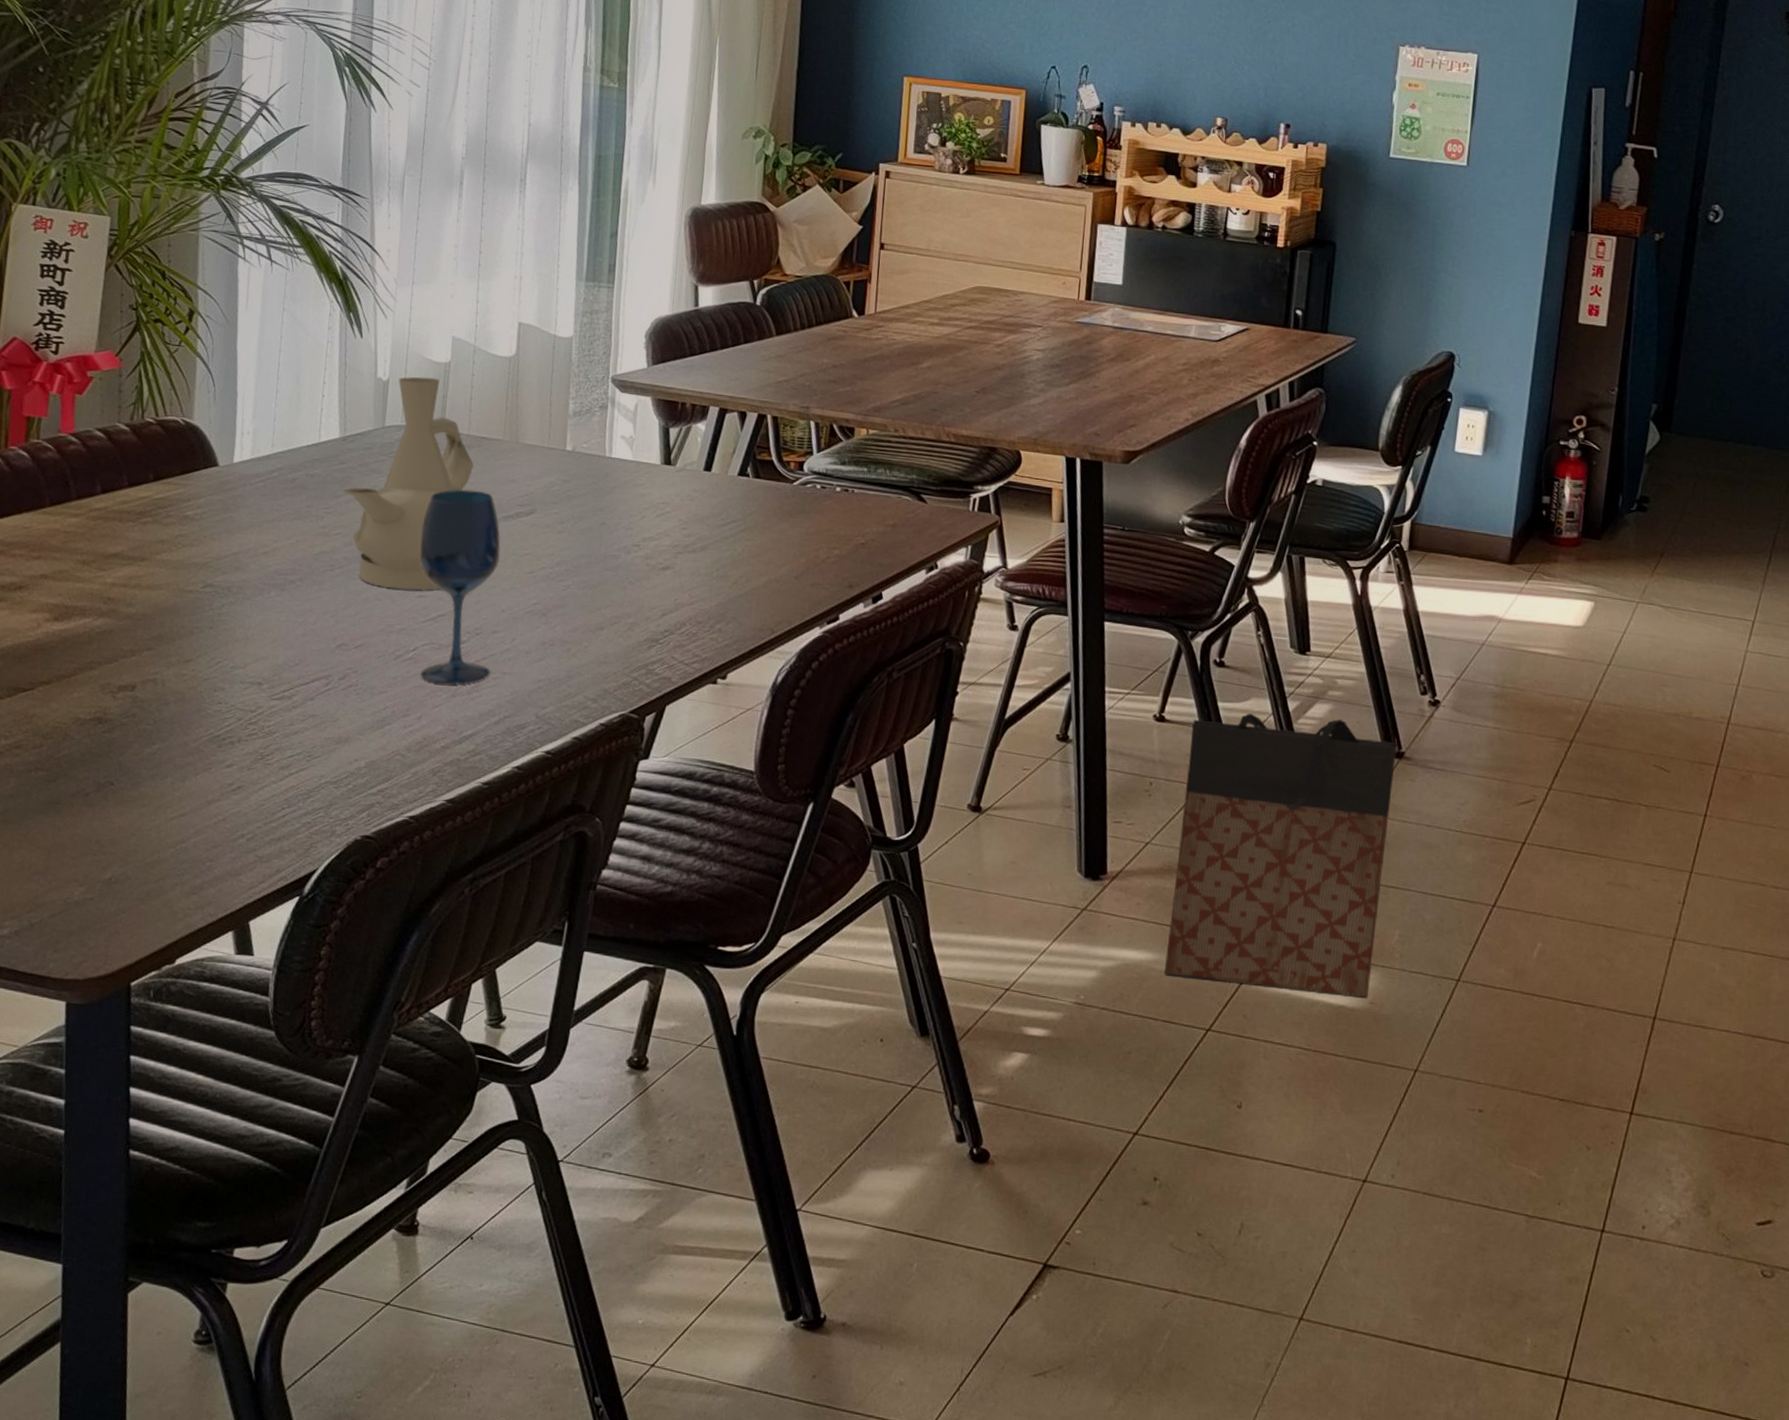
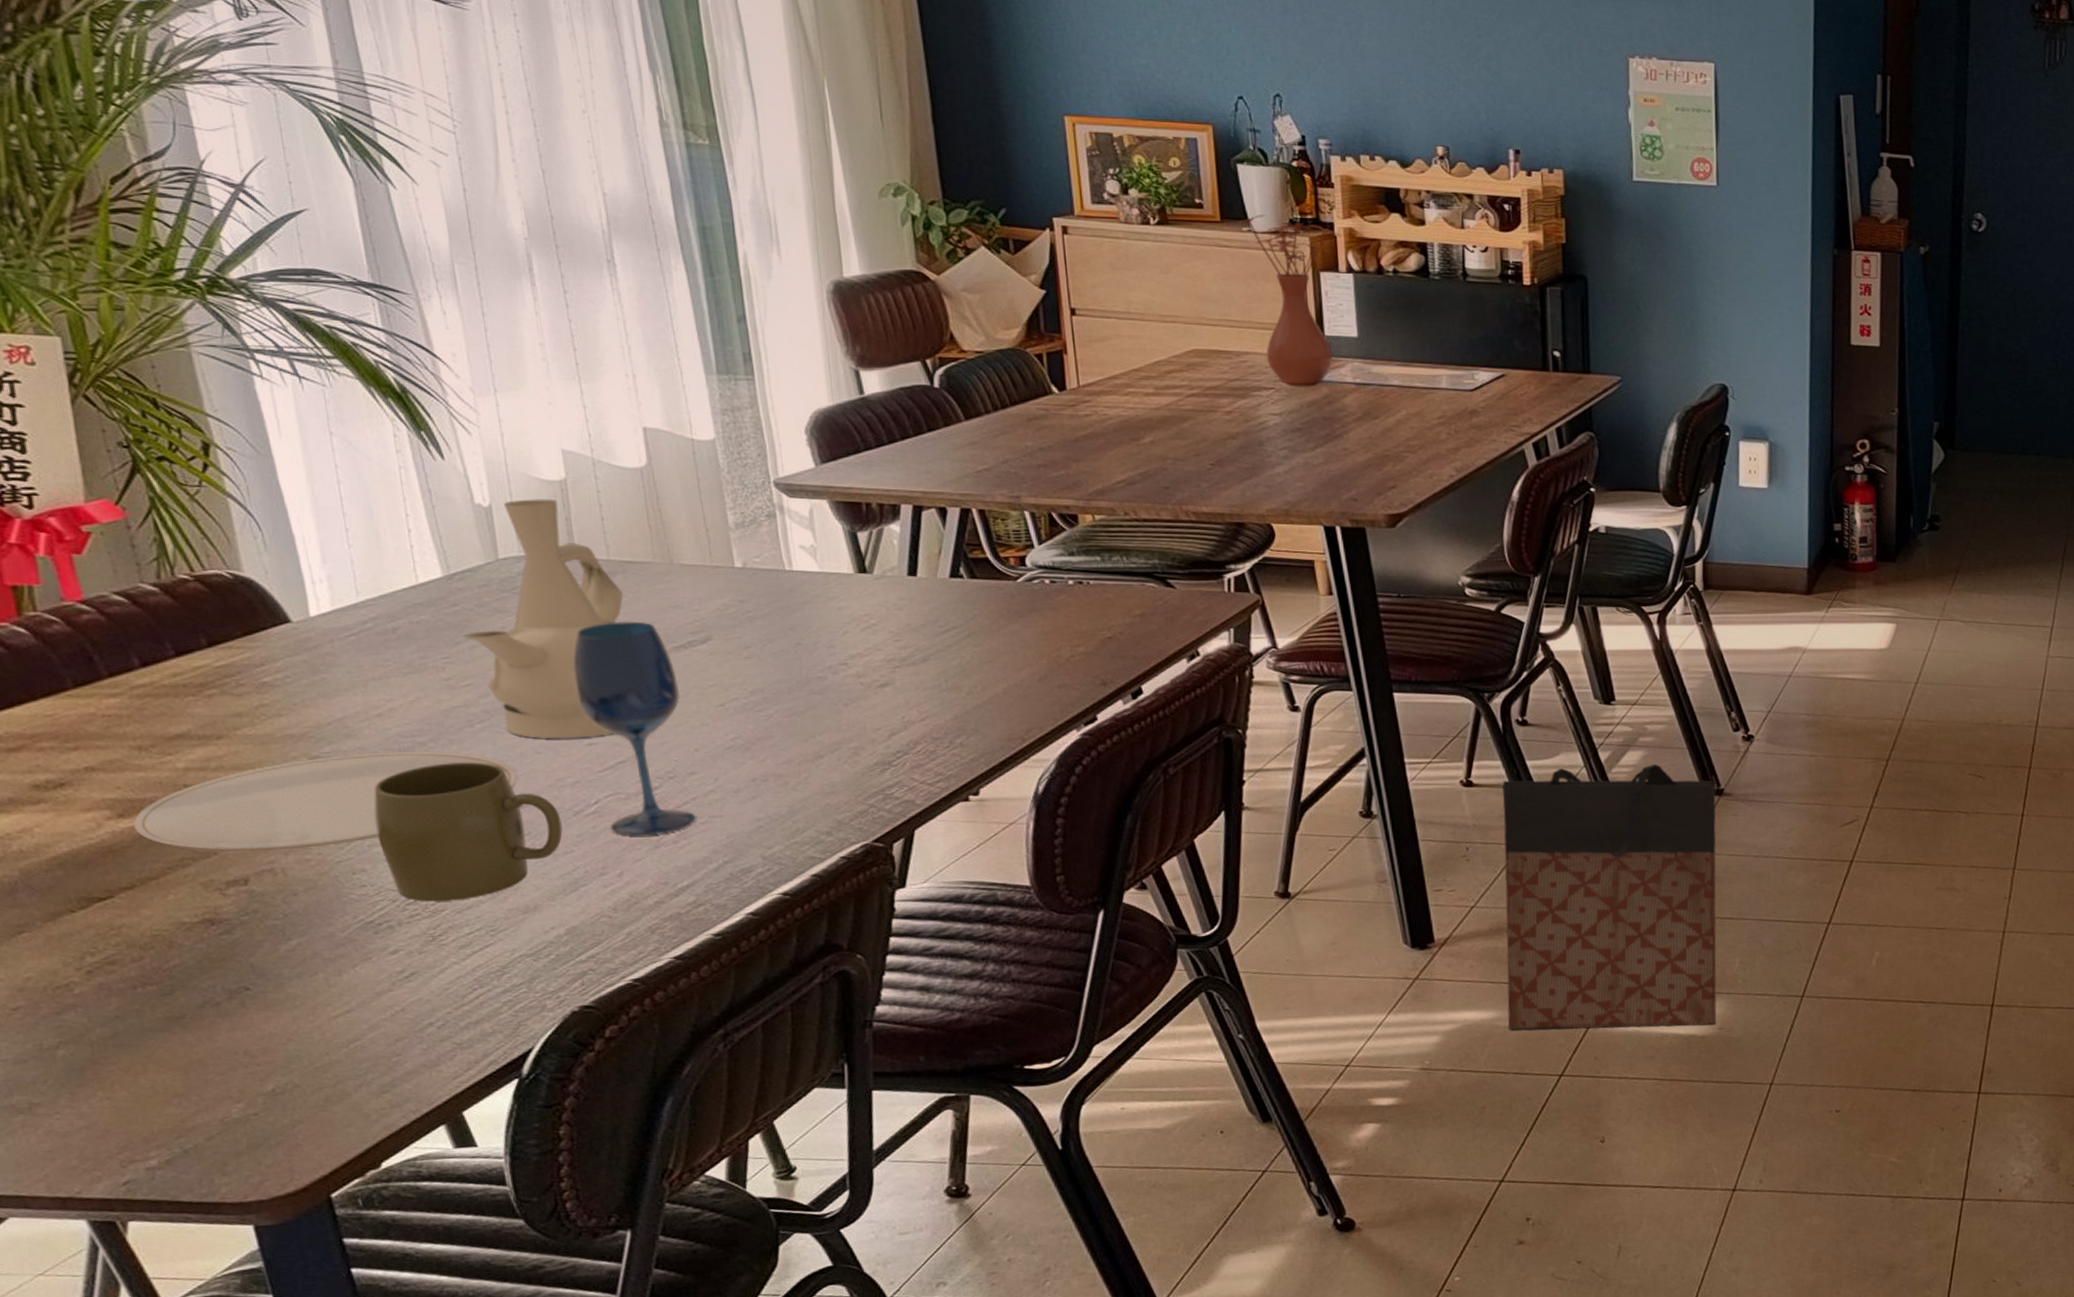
plate: none [63,585,359,665] -> present [133,750,518,853]
mug: none [240,600,384,725] -> present [374,762,563,902]
vase: none [1028,170,1122,328] -> present [1232,214,1342,387]

